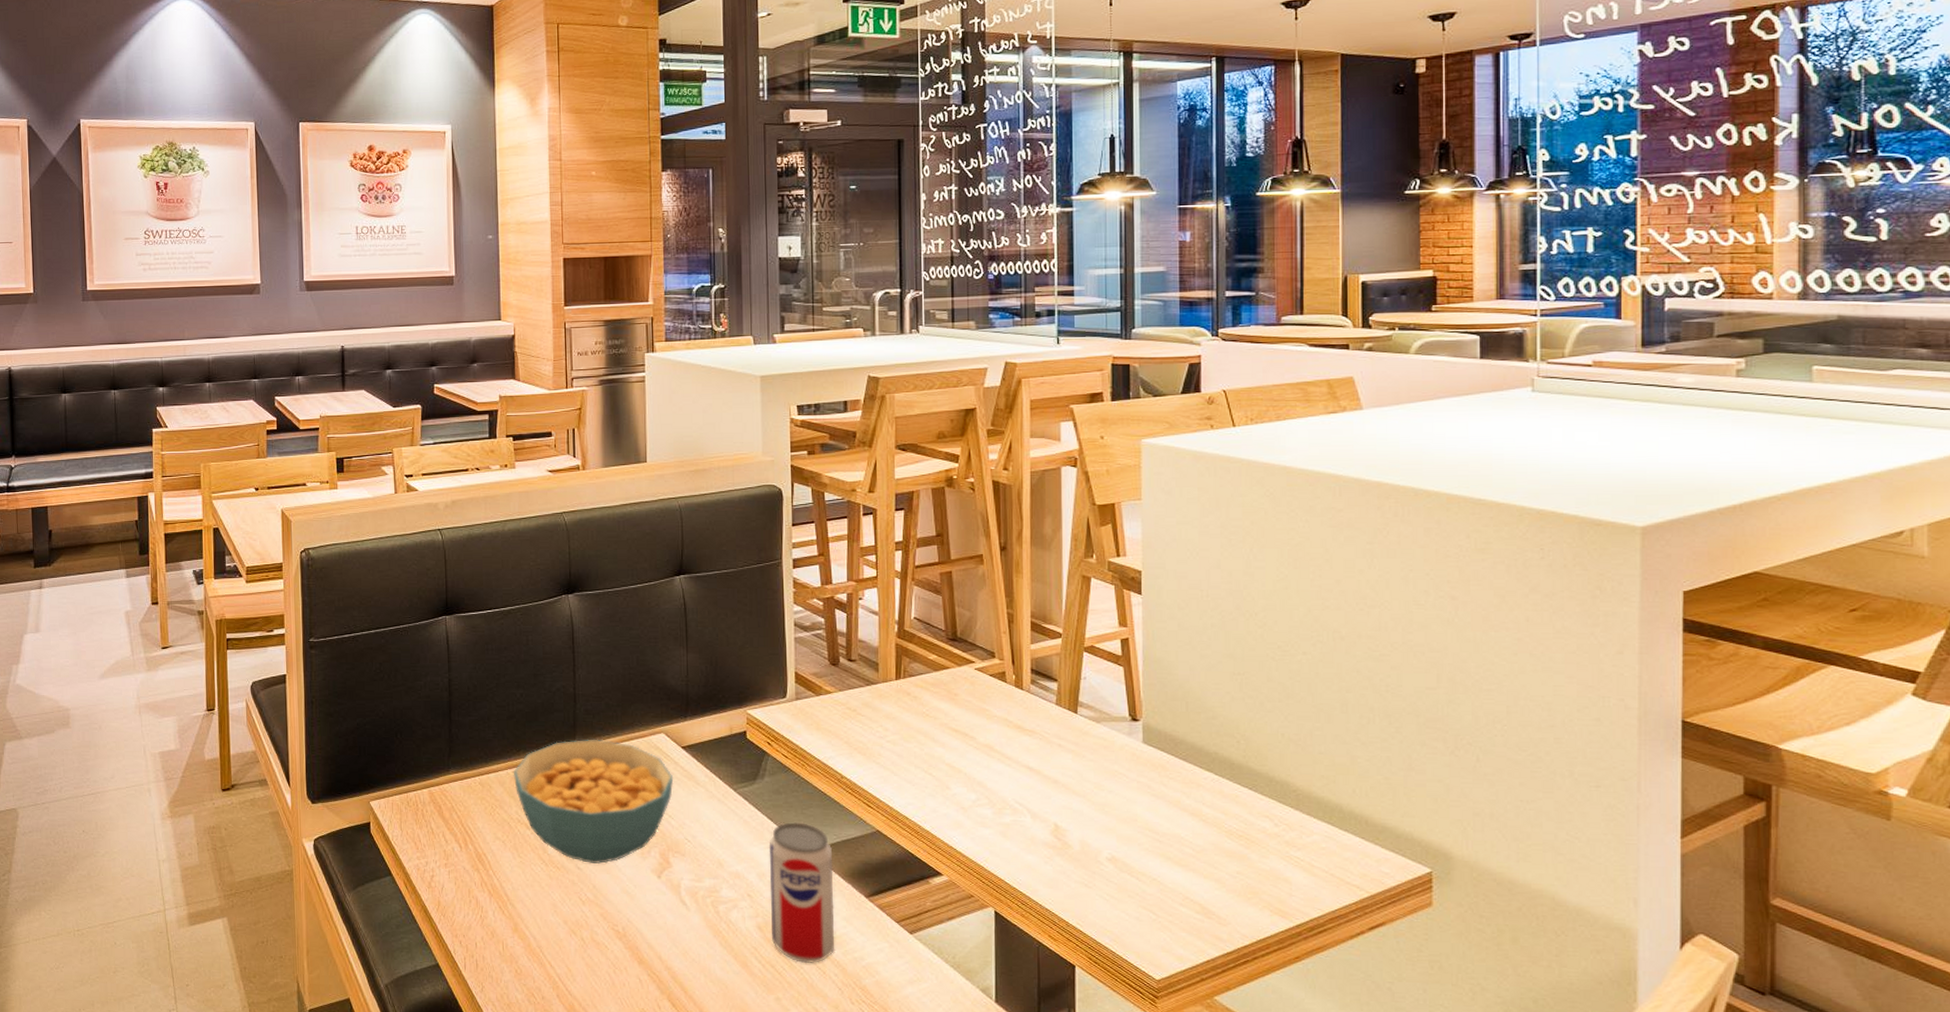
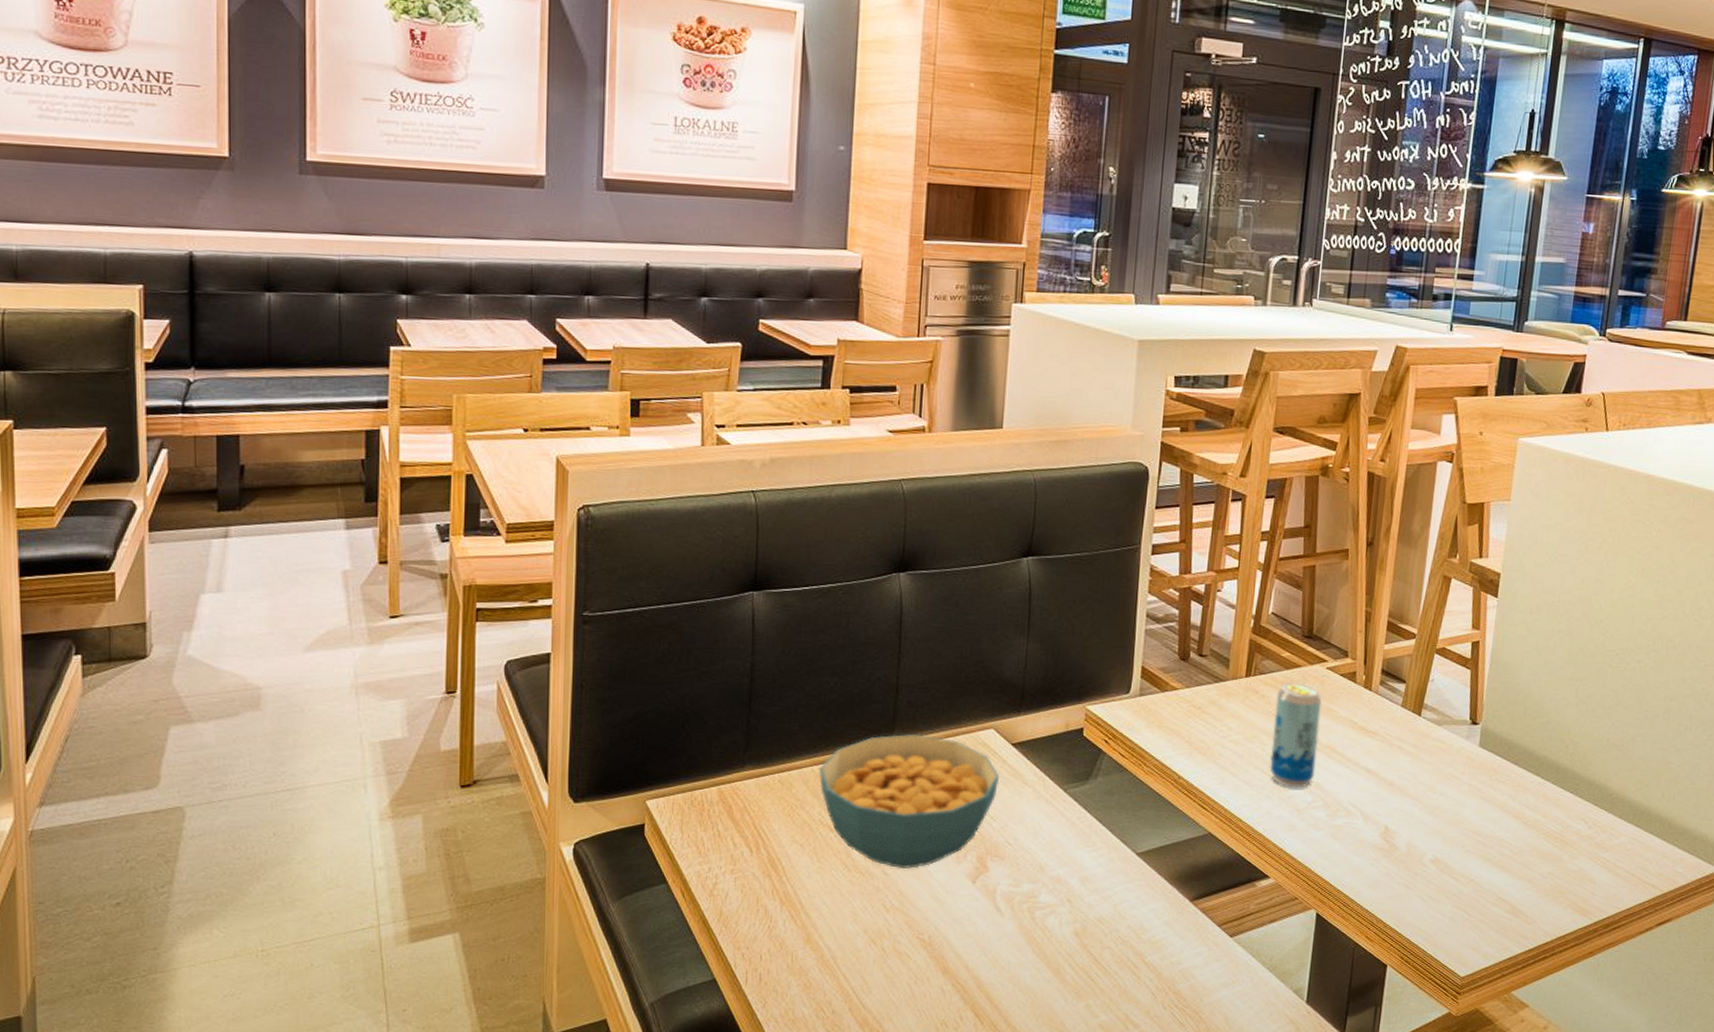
pop: present [769,821,835,963] -> none [1088,823,1160,969]
beverage can: none [928,683,976,786] -> present [1270,682,1322,788]

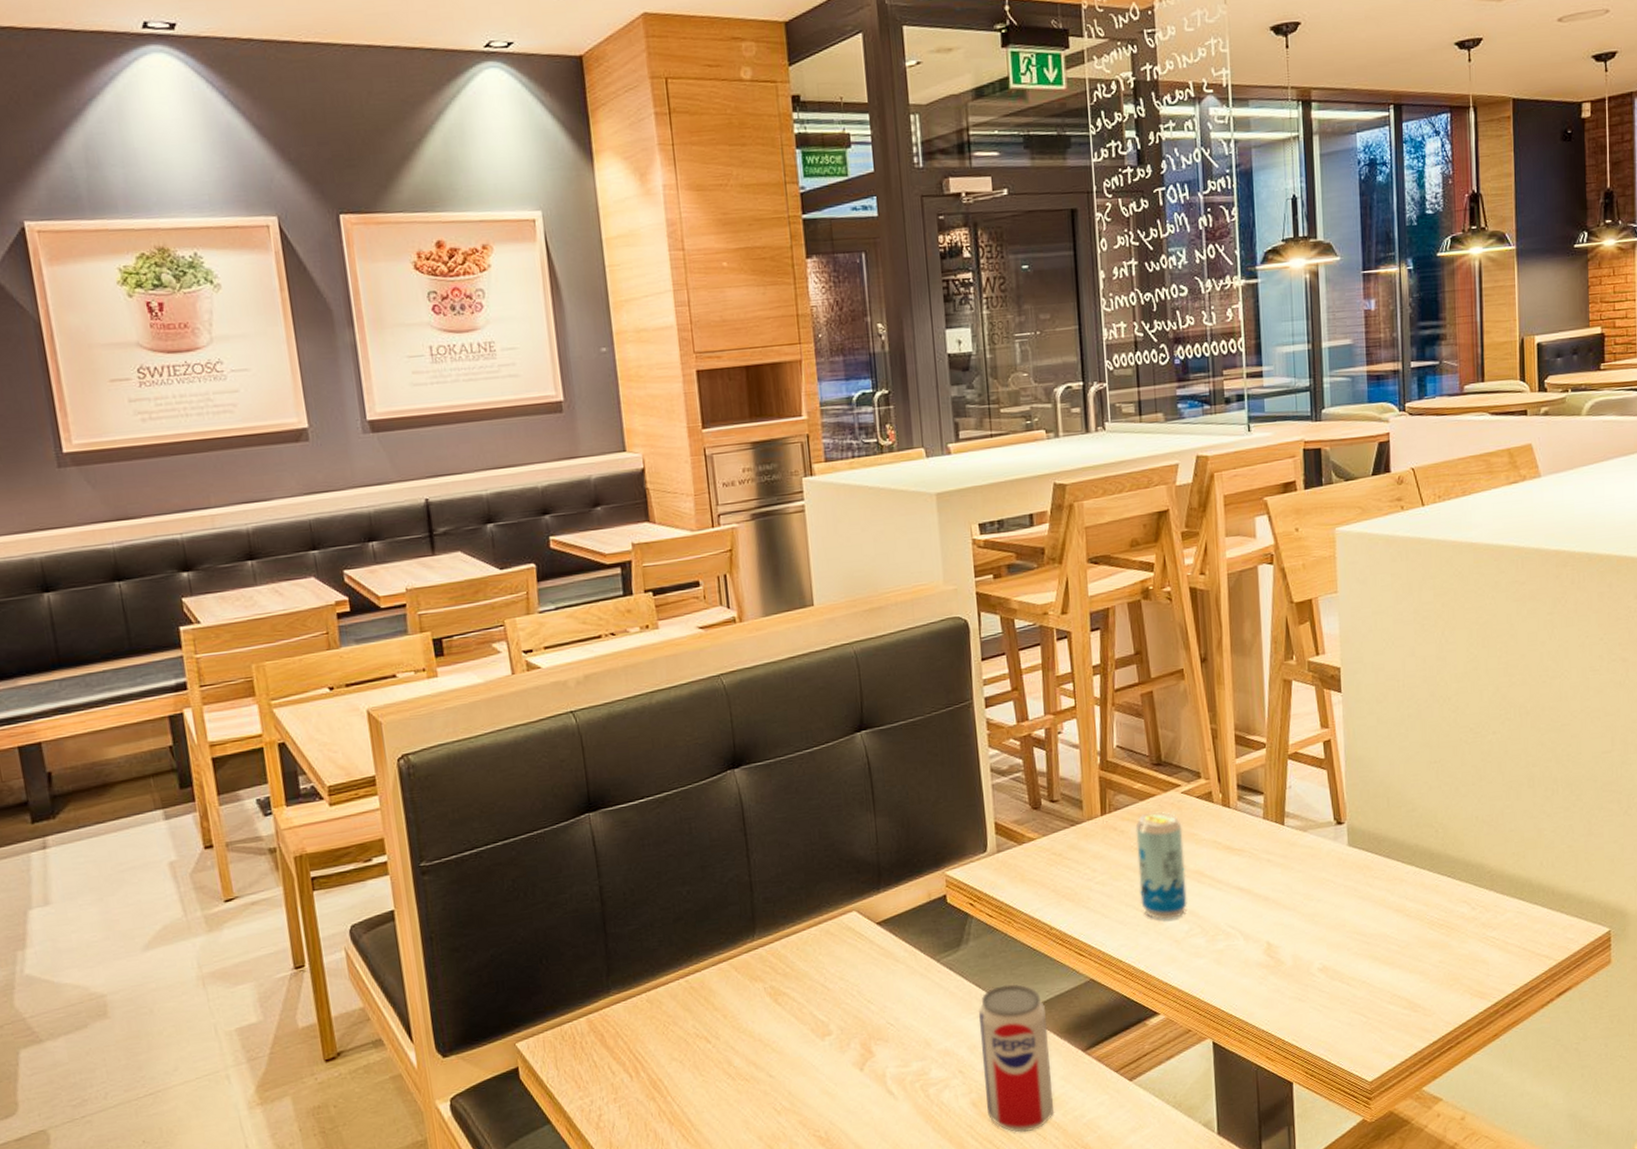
cereal bowl: present [818,734,1000,868] -> none [685,928,871,1069]
pop: none [1088,823,1160,969] -> present [978,984,1055,1133]

